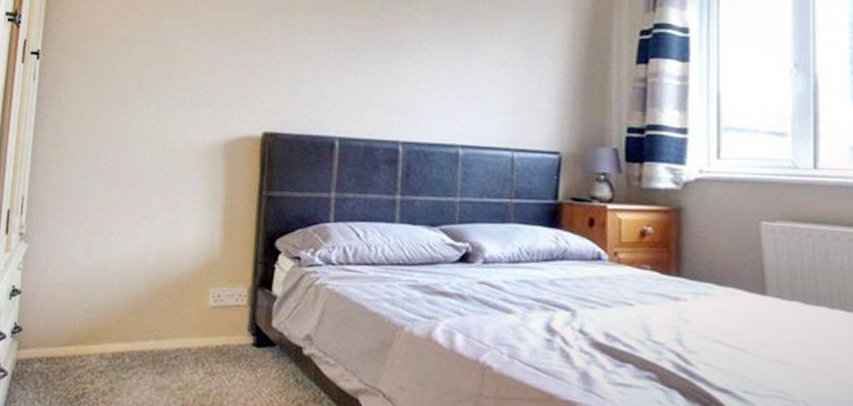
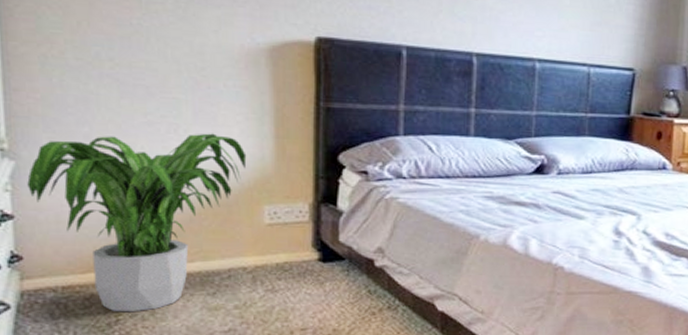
potted plant: none [34,220,200,387] -> present [27,133,247,313]

